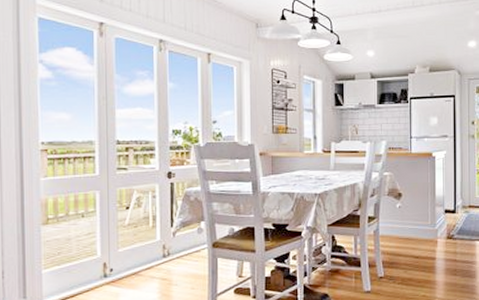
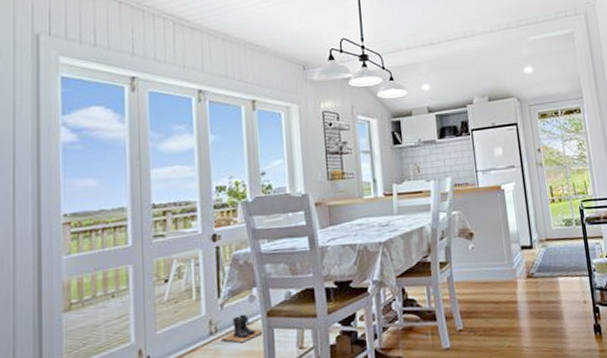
boots: none [173,242,208,267] -> present [222,314,263,343]

